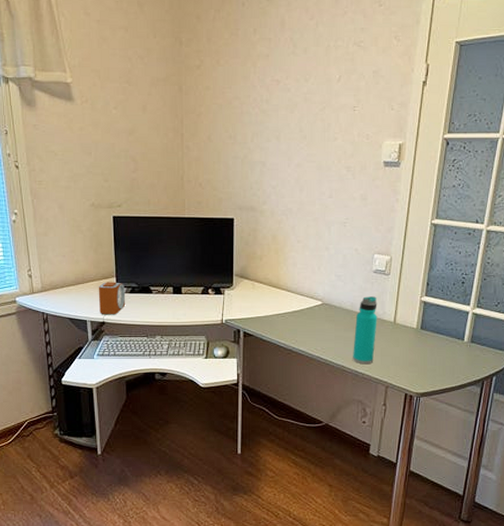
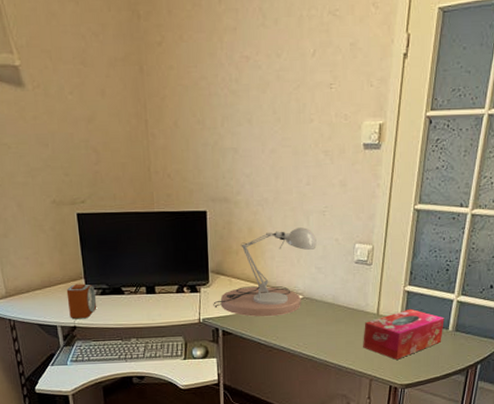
desk lamp: none [236,237,337,321] -> present [213,227,317,317]
water bottle: present [353,296,377,365] -> none [336,288,360,358]
tissue box: none [380,318,460,368] -> present [363,308,444,360]

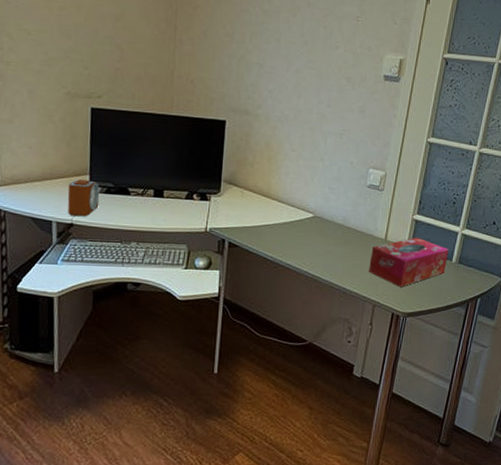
desk lamp: present [213,227,317,317] -> none [222,147,332,233]

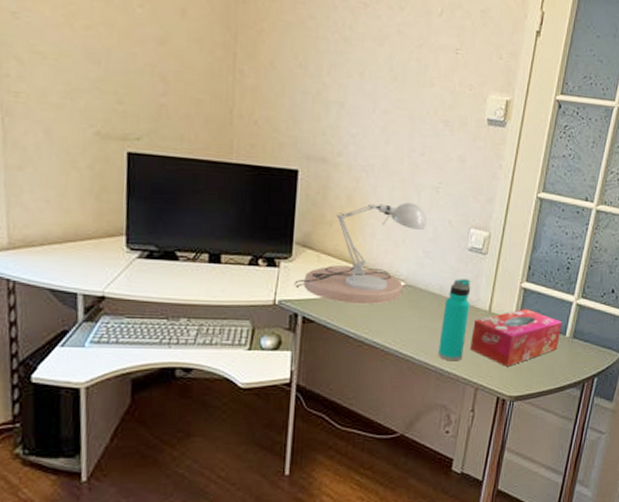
alarm clock: present [67,179,100,216] -> none [97,241,140,286]
desk lamp: none [222,147,332,233] -> present [294,202,427,305]
water bottle: none [341,211,370,282] -> present [438,279,471,362]

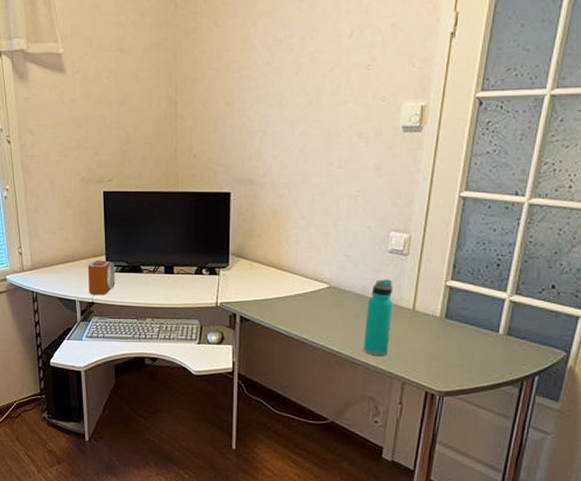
alarm clock: none [97,241,140,286] -> present [87,260,116,294]
desk lamp: present [294,202,427,305] -> none [232,212,346,305]
tissue box: present [470,308,562,367] -> none [395,306,494,363]

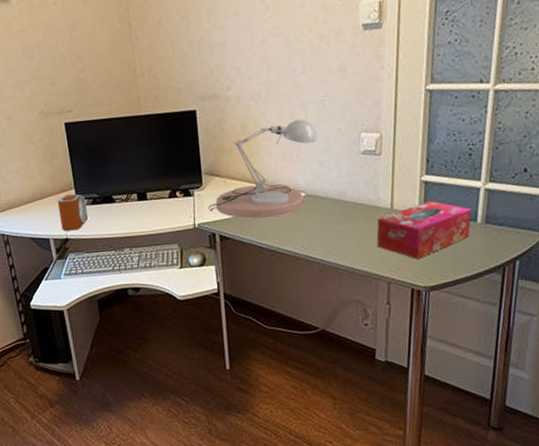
desk lamp: none [232,212,346,305] -> present [208,119,317,219]
water bottle: present [364,279,393,357] -> none [345,181,372,260]
tissue box: none [395,306,494,363] -> present [376,200,471,259]

